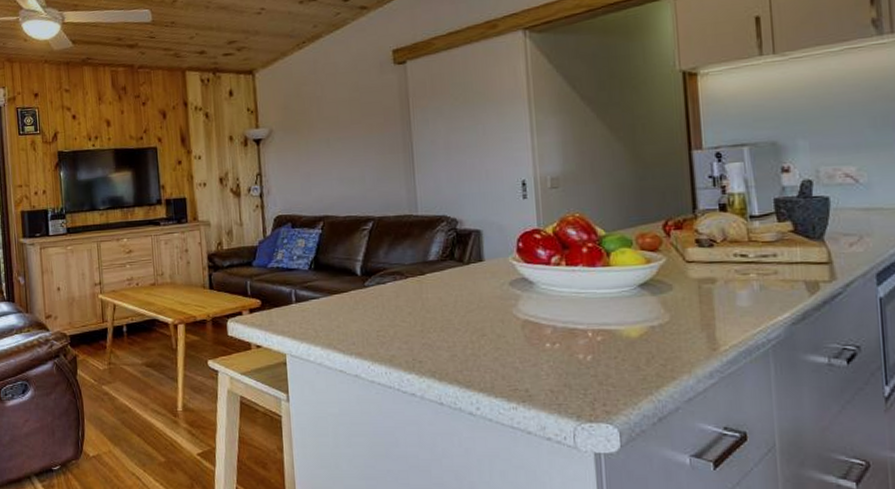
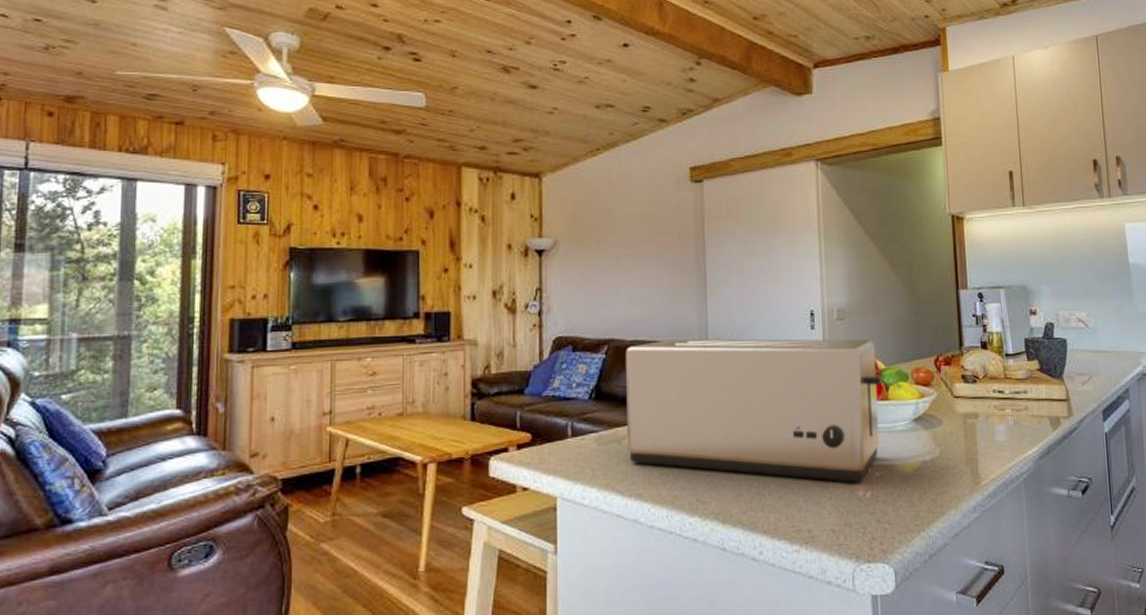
toaster: none [340,206,604,346] -> present [626,338,884,482]

